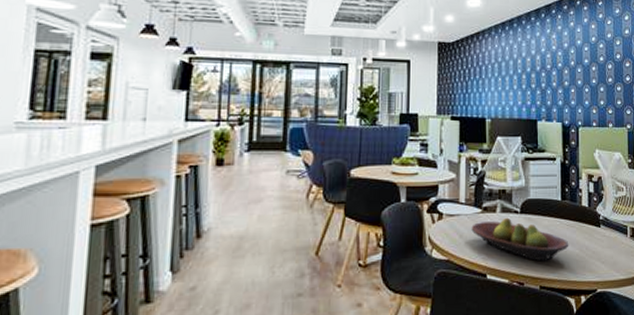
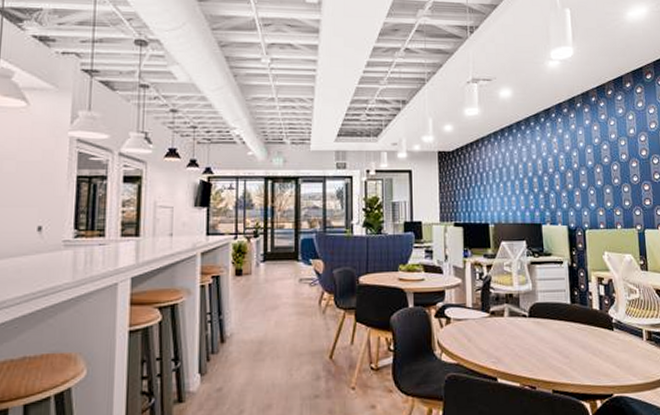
fruit bowl: present [471,217,569,262] -> none [479,321,581,366]

